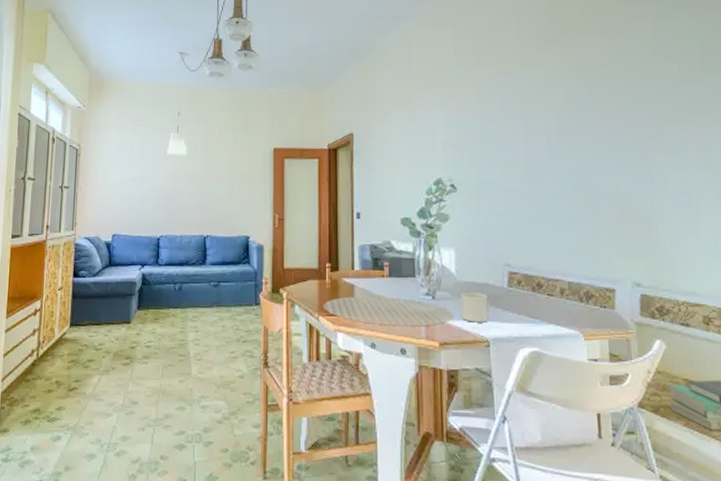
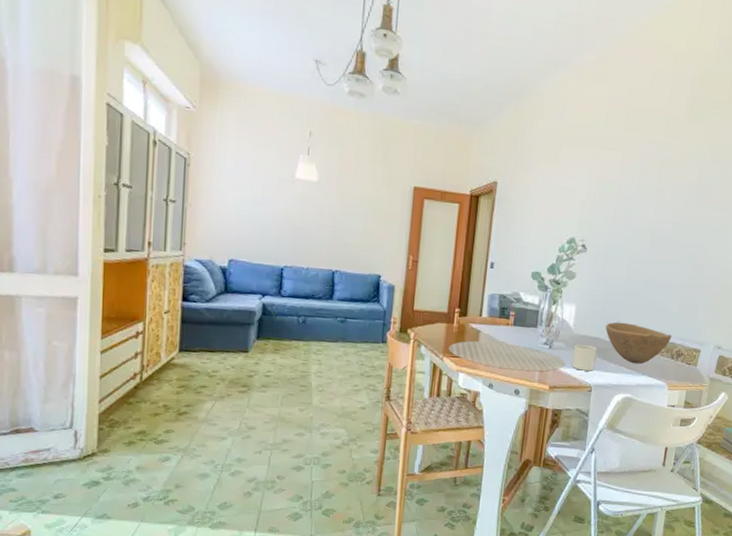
bowl: none [493,264,575,311] -> present [605,322,672,365]

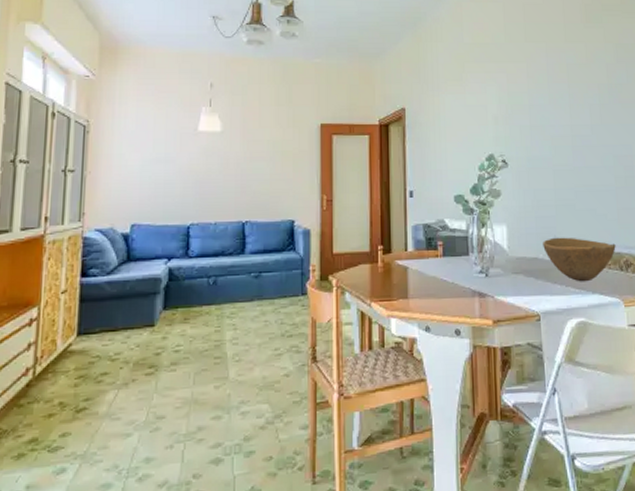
place mat: present [448,340,565,372] -> none [375,277,506,308]
cup: present [572,344,598,371] -> none [512,267,540,298]

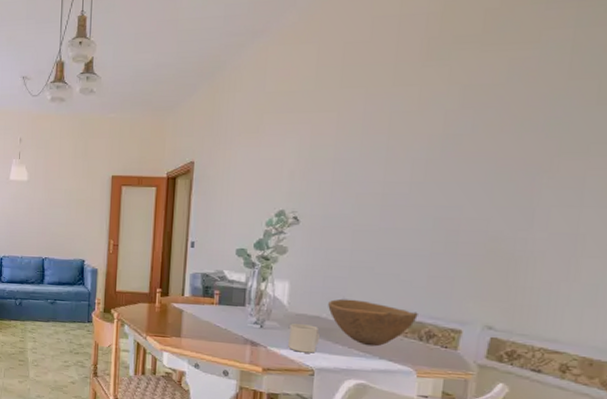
cup: none [512,267,540,298] -> present [288,323,320,354]

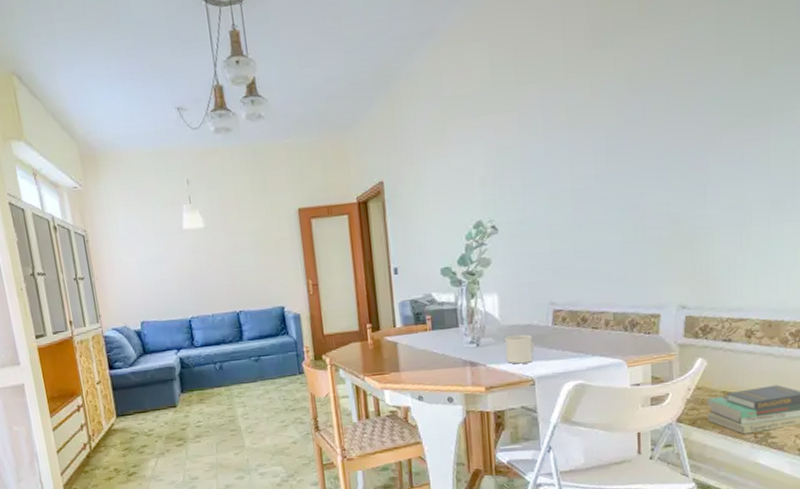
bowl: present [328,298,418,347] -> none [538,301,620,346]

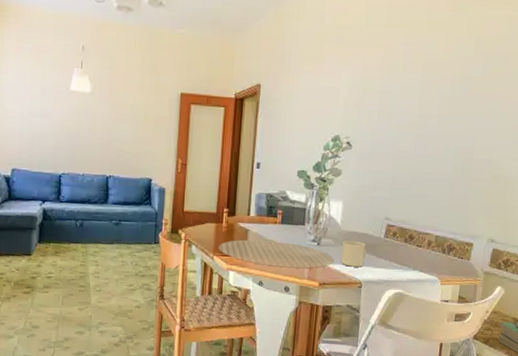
place mat: none [367,349,498,379] -> present [218,239,334,269]

